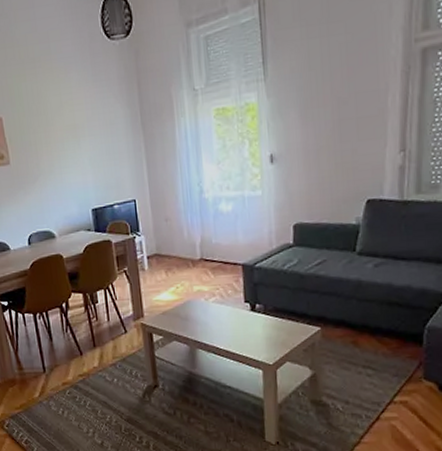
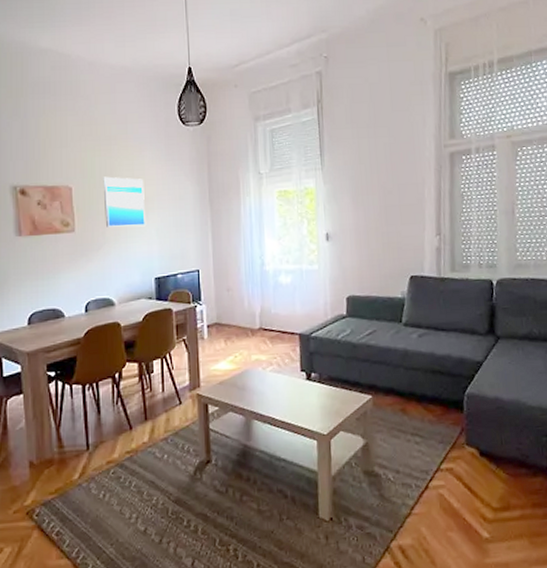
wall art: none [31,103,79,158] -> present [103,176,147,227]

